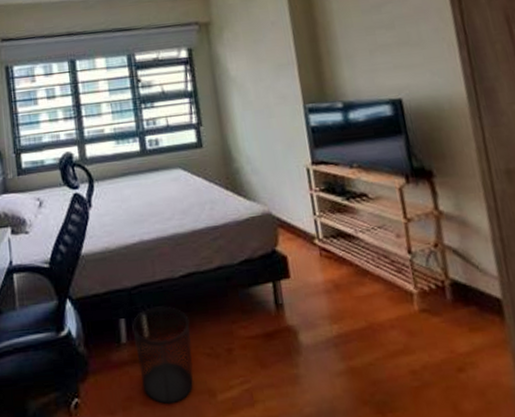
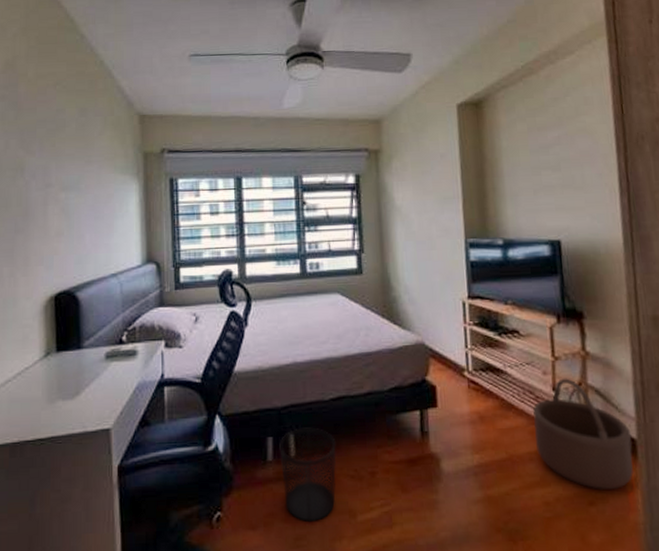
basket: none [389,239,502,355] -> present [532,378,633,491]

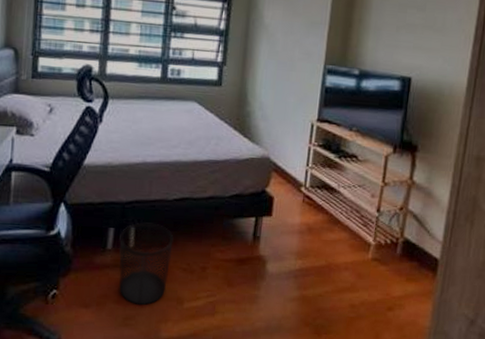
basket: present [532,378,633,491] -> none [352,202,436,300]

